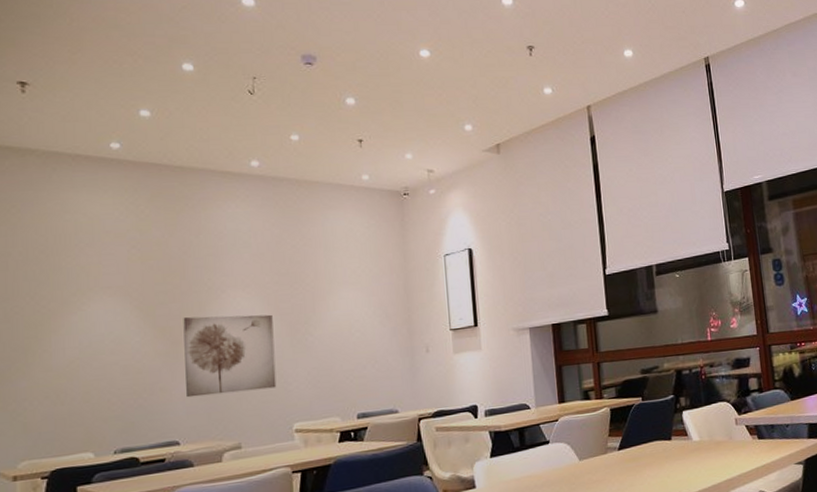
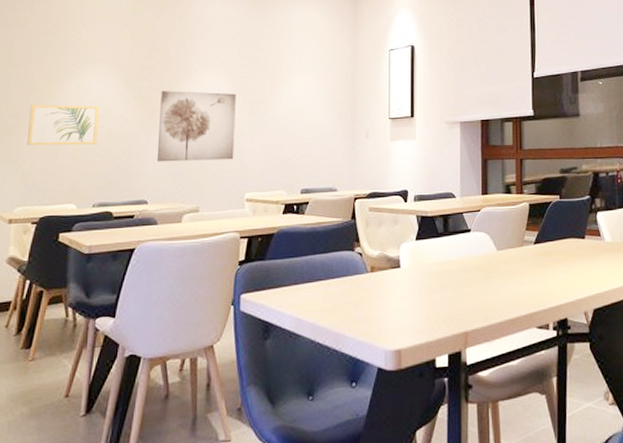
wall art: none [25,340,112,391] -> present [27,104,99,146]

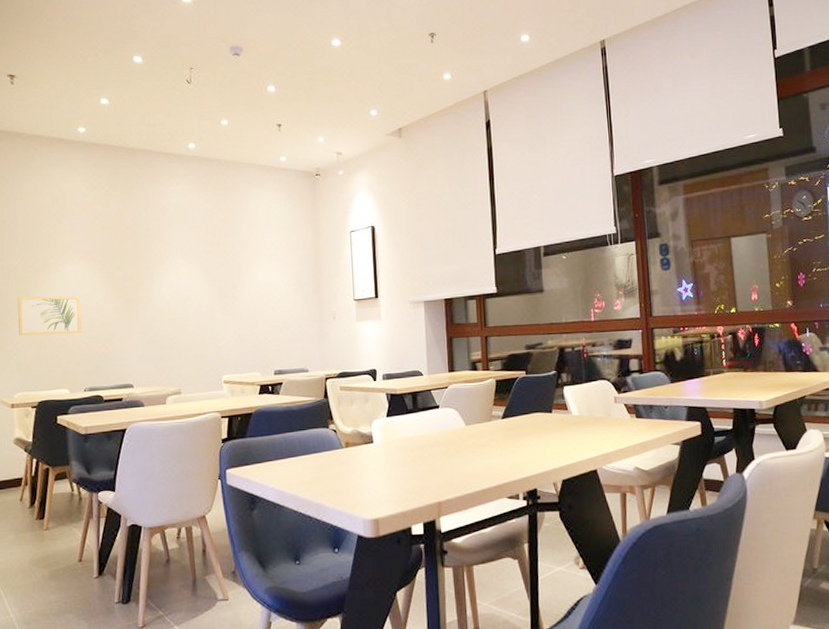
wall art: present [158,91,236,162] -> none [135,279,209,348]

